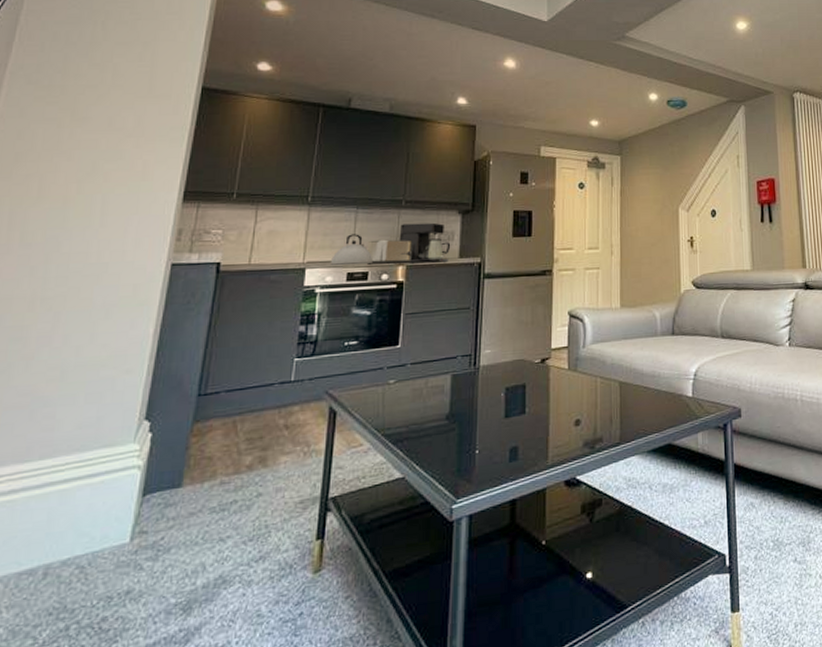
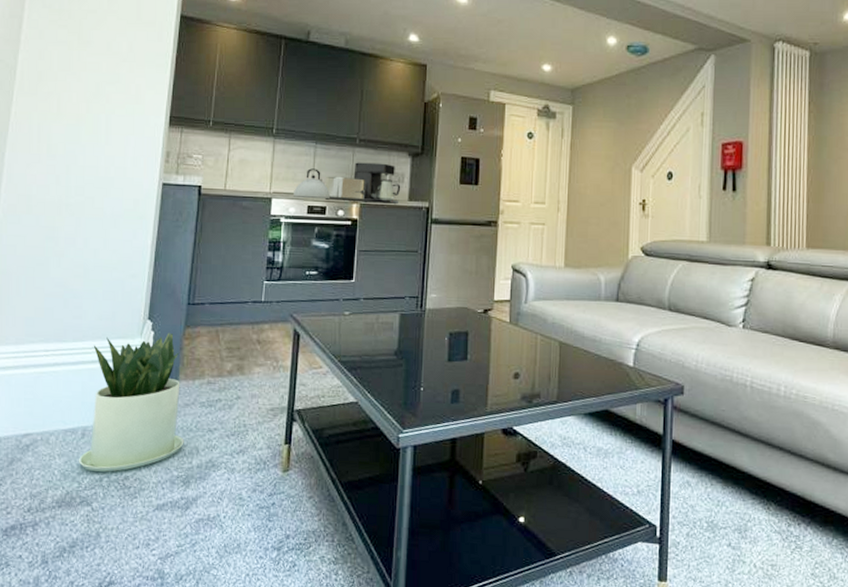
planter: none [35,431,187,620] -> present [78,332,184,472]

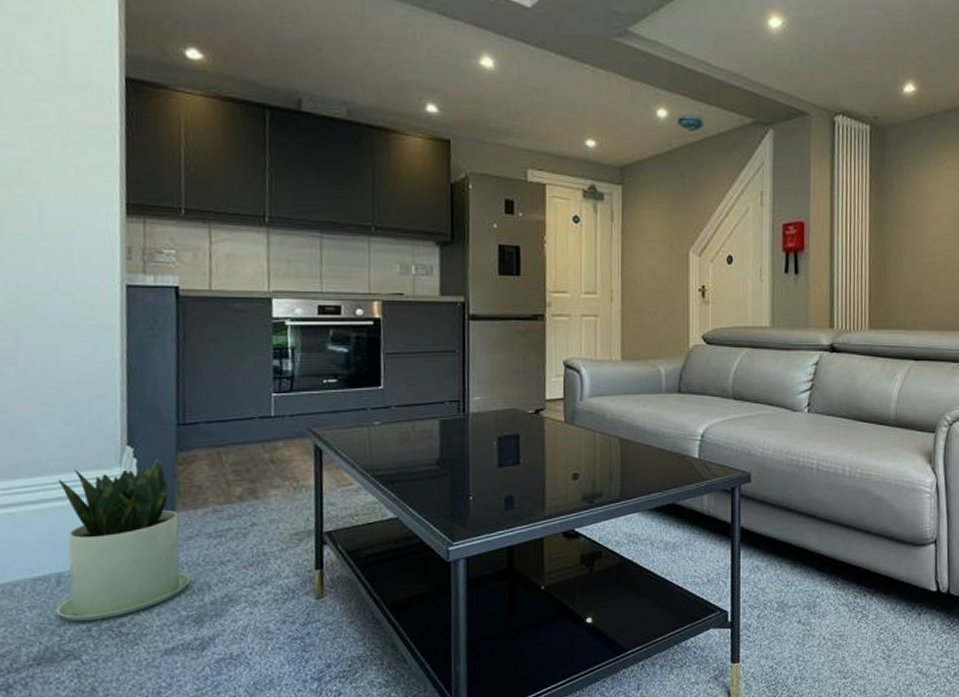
kettle: present [292,168,331,200] -> none [297,262,346,298]
toaster: present [324,176,366,202] -> none [338,270,388,299]
coffee maker: present [351,162,401,205] -> none [371,253,430,301]

